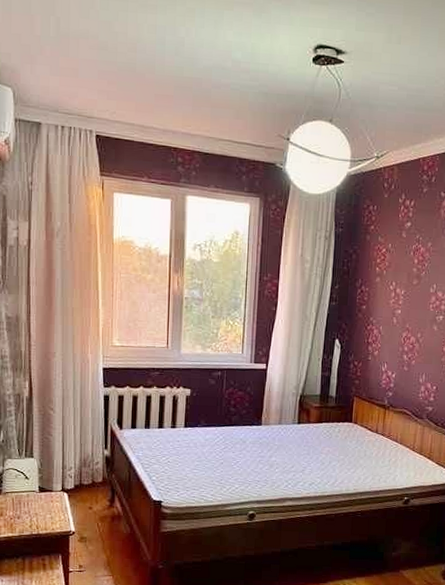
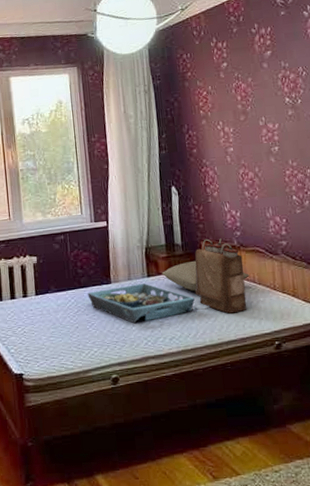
serving tray: none [237,429,339,466] -> present [87,283,195,324]
pillow: none [312,414,393,443] -> present [161,260,250,292]
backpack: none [340,395,390,468] -> present [195,239,247,314]

